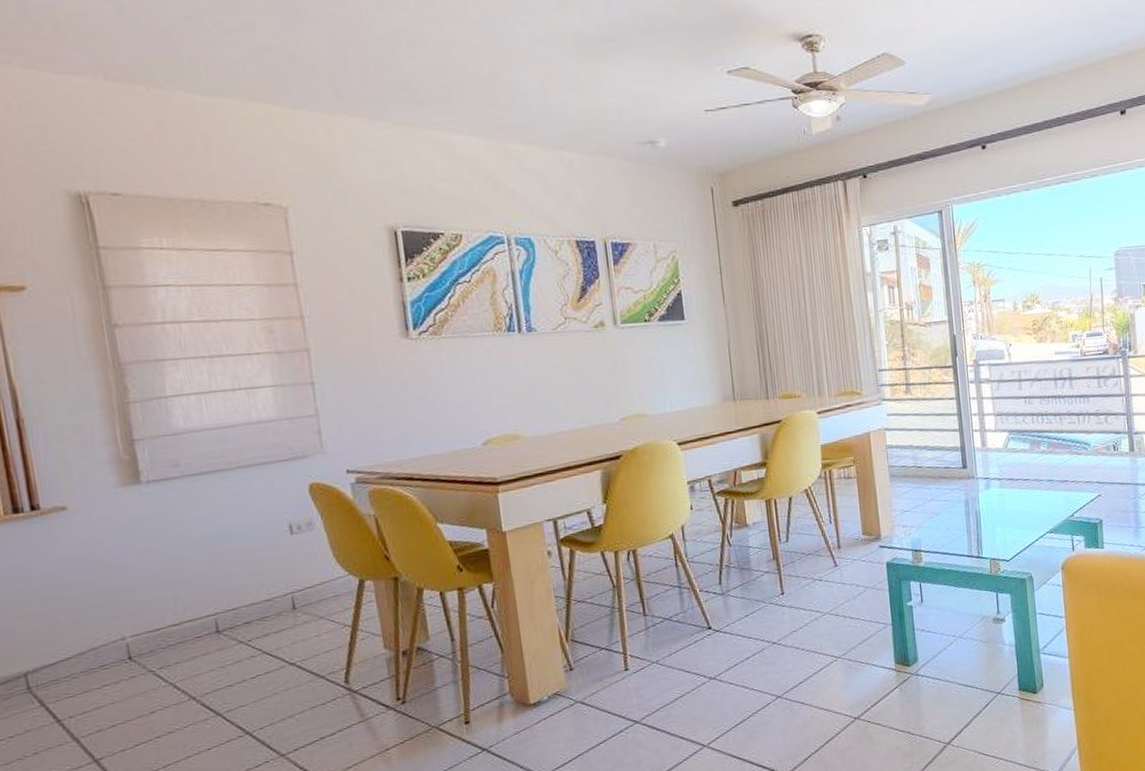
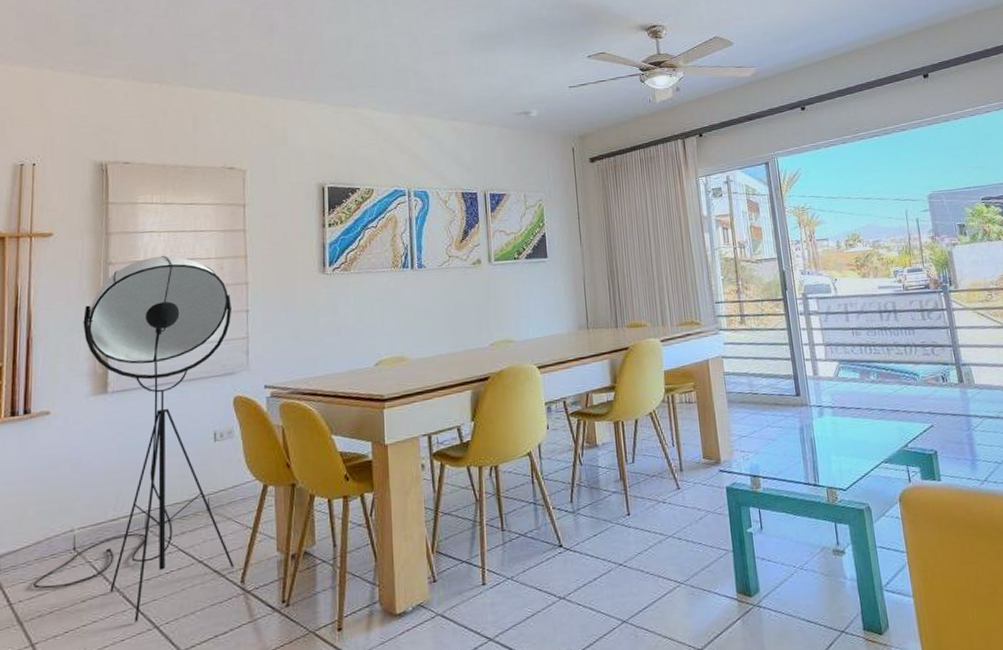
floor lamp: none [84,316,334,730] -> present [34,256,234,622]

